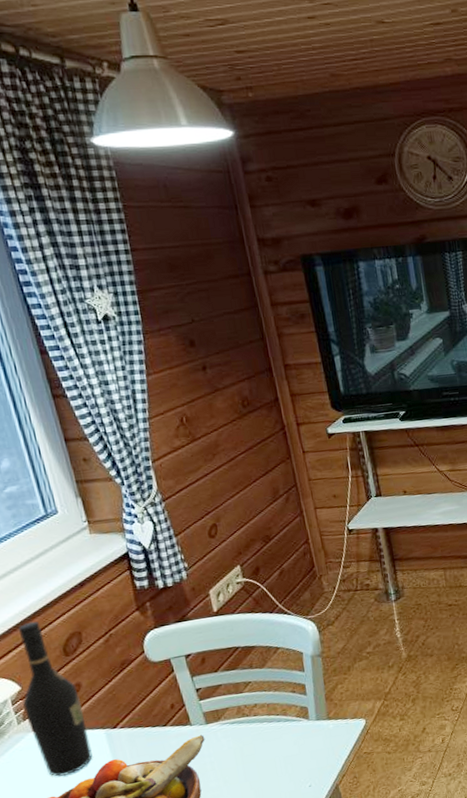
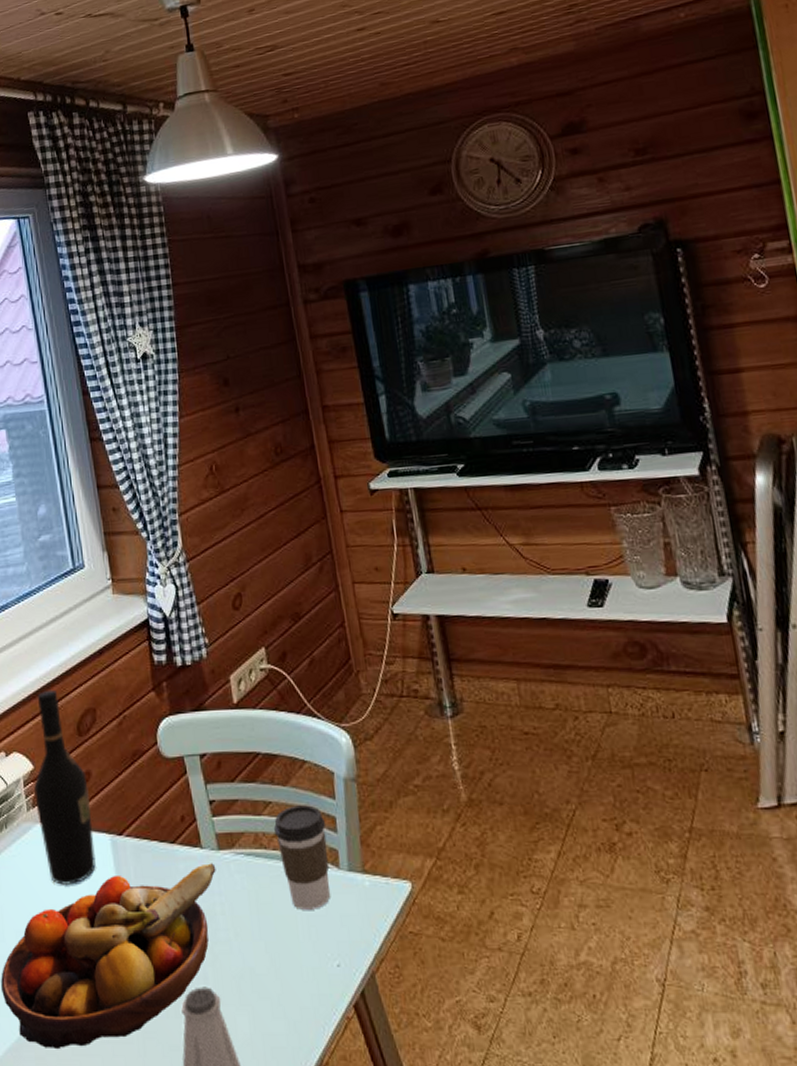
coffee cup: none [253,679,302,754] -> present [273,805,331,910]

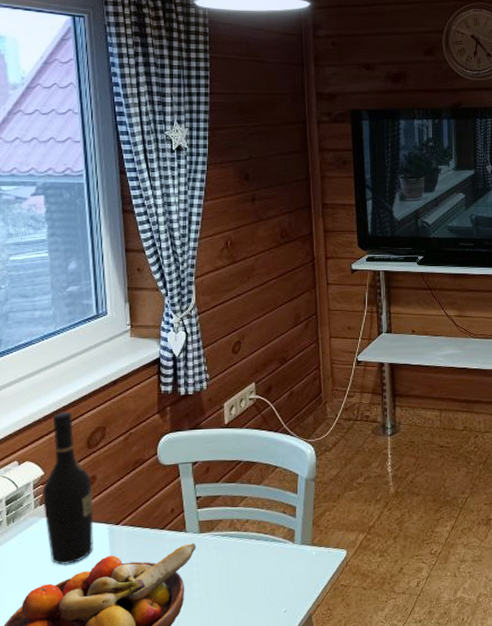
coffee cup: present [273,805,331,910] -> none [246,498,288,574]

